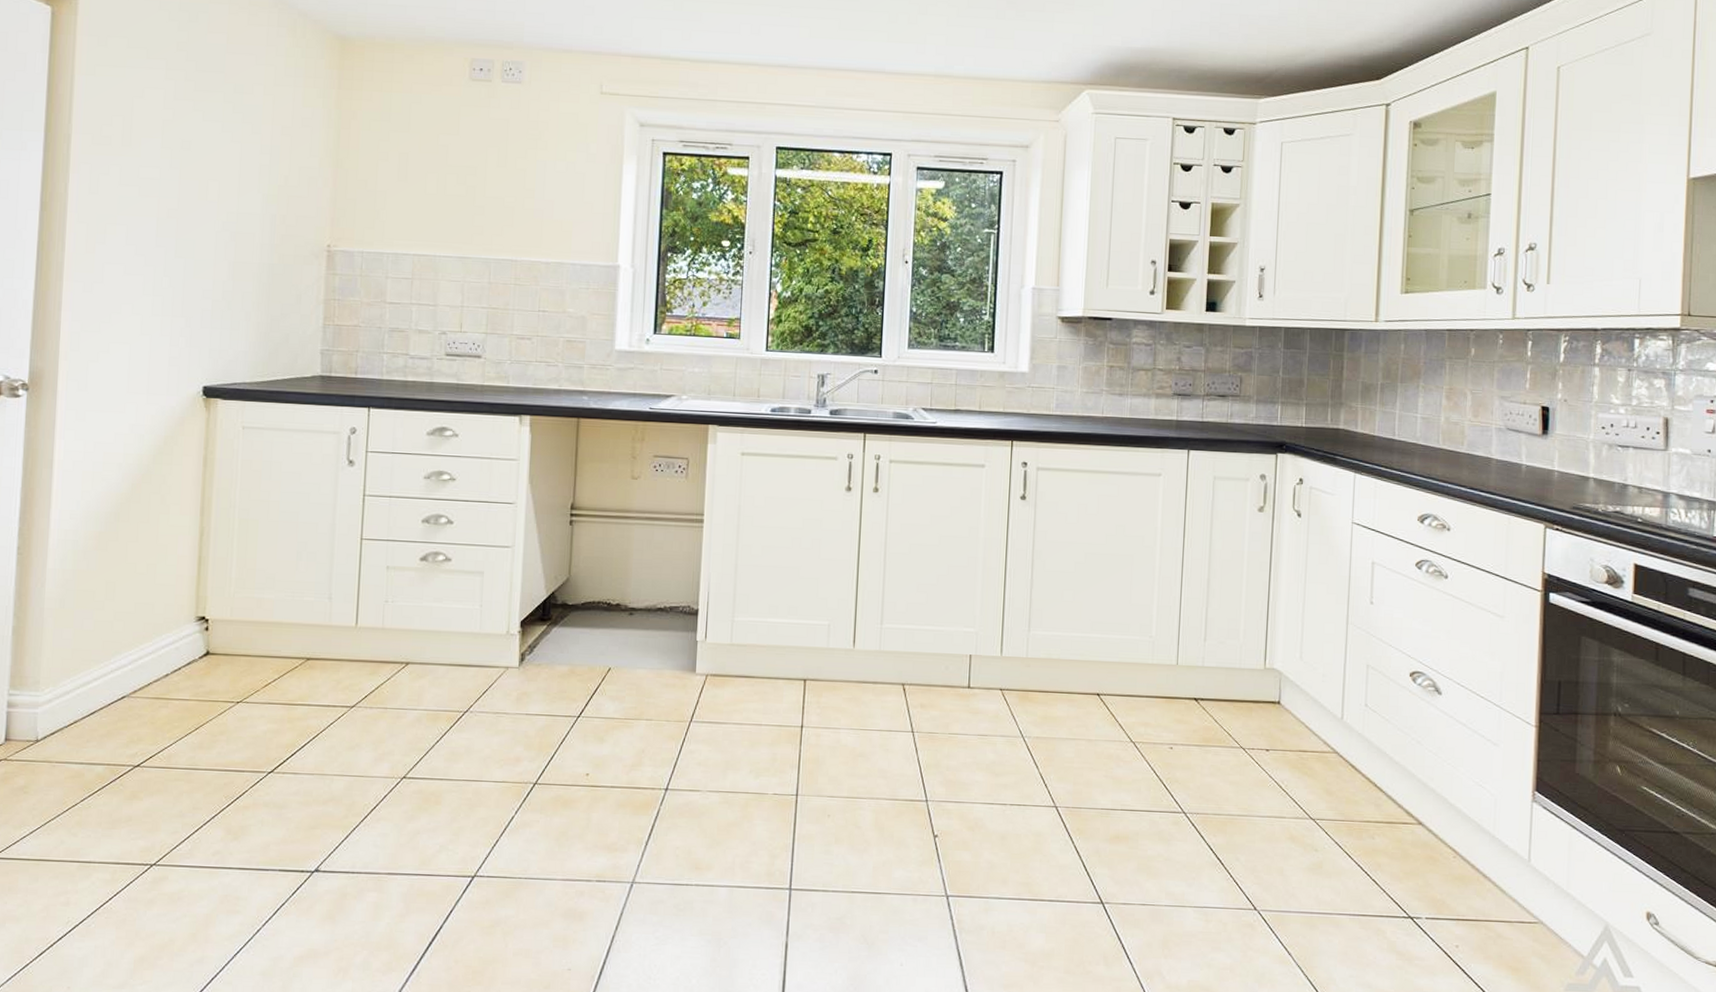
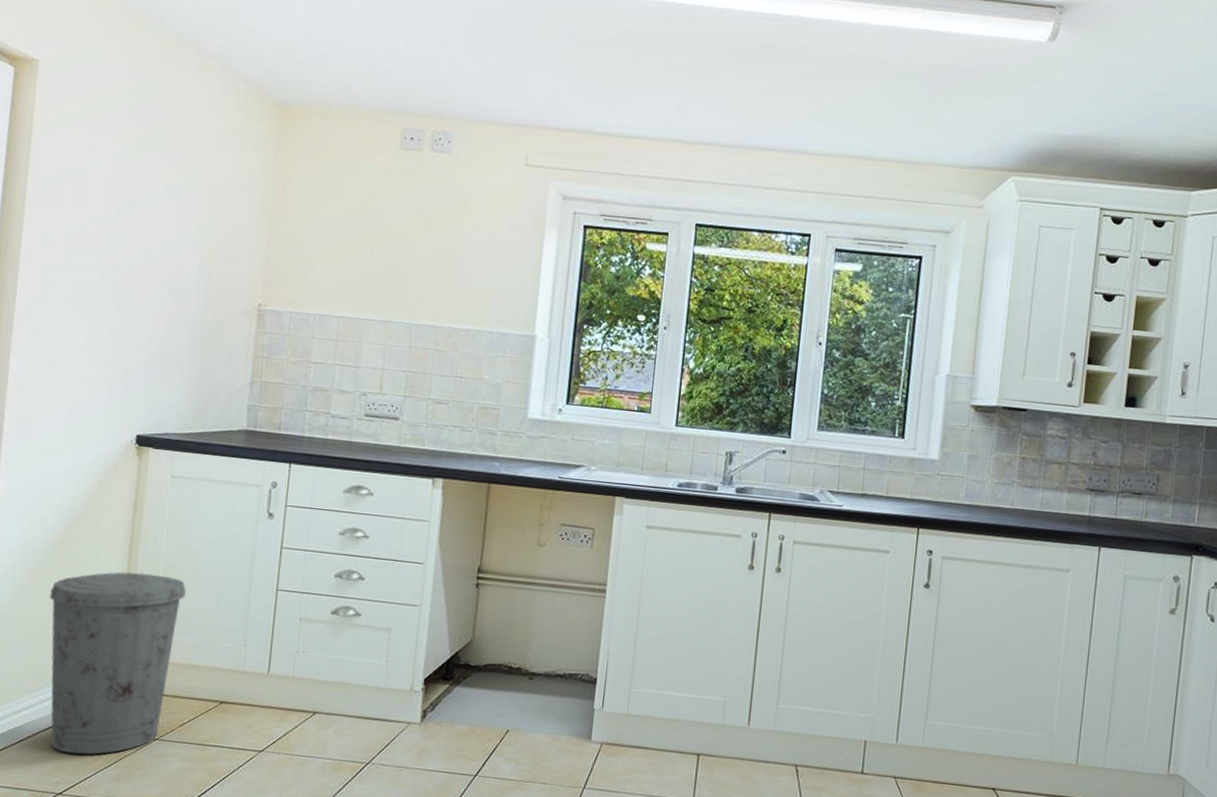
trash can: none [117,529,265,724] -> present [50,571,186,755]

